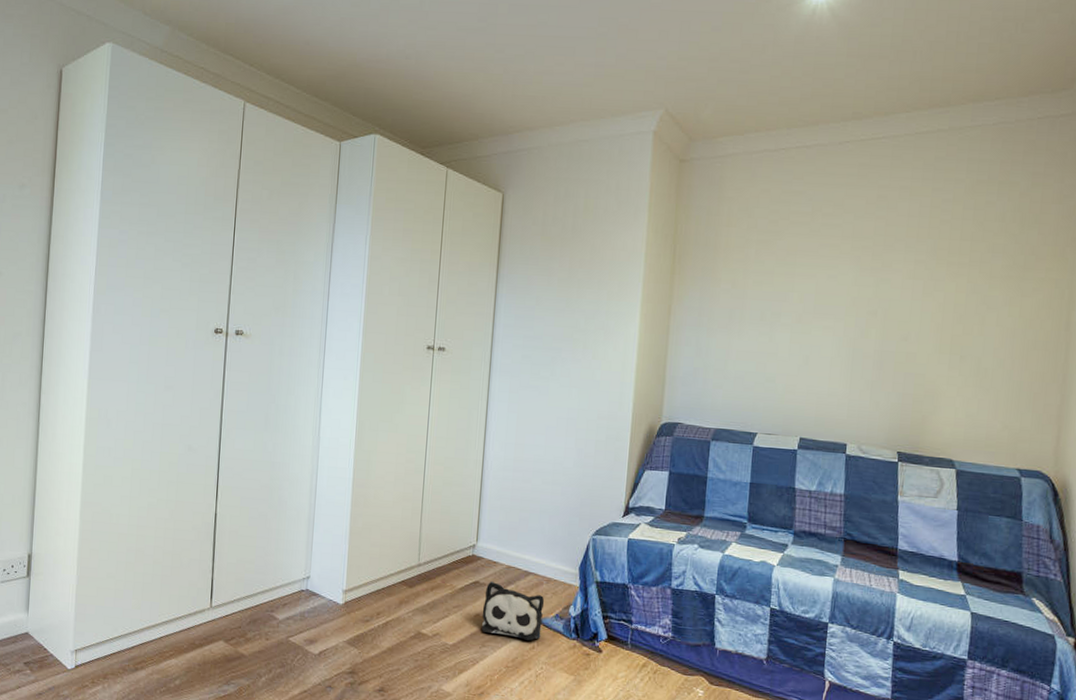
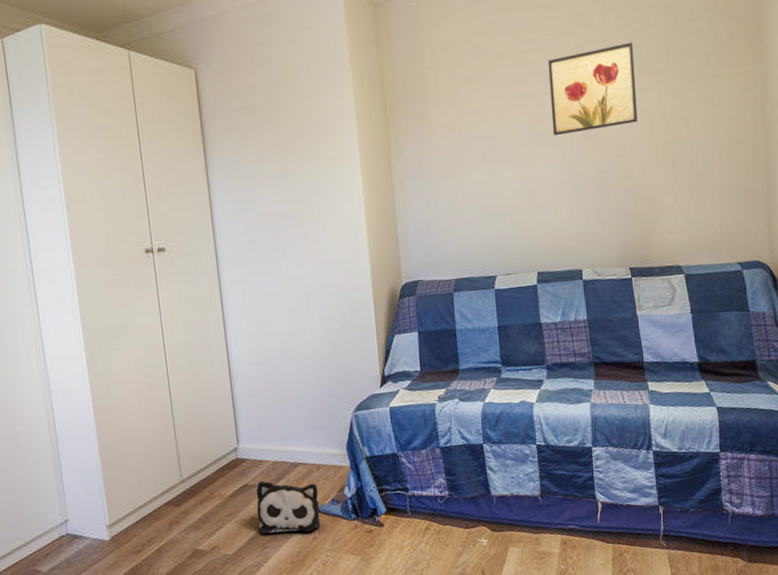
wall art: none [837,231,936,311] -> present [548,42,638,136]

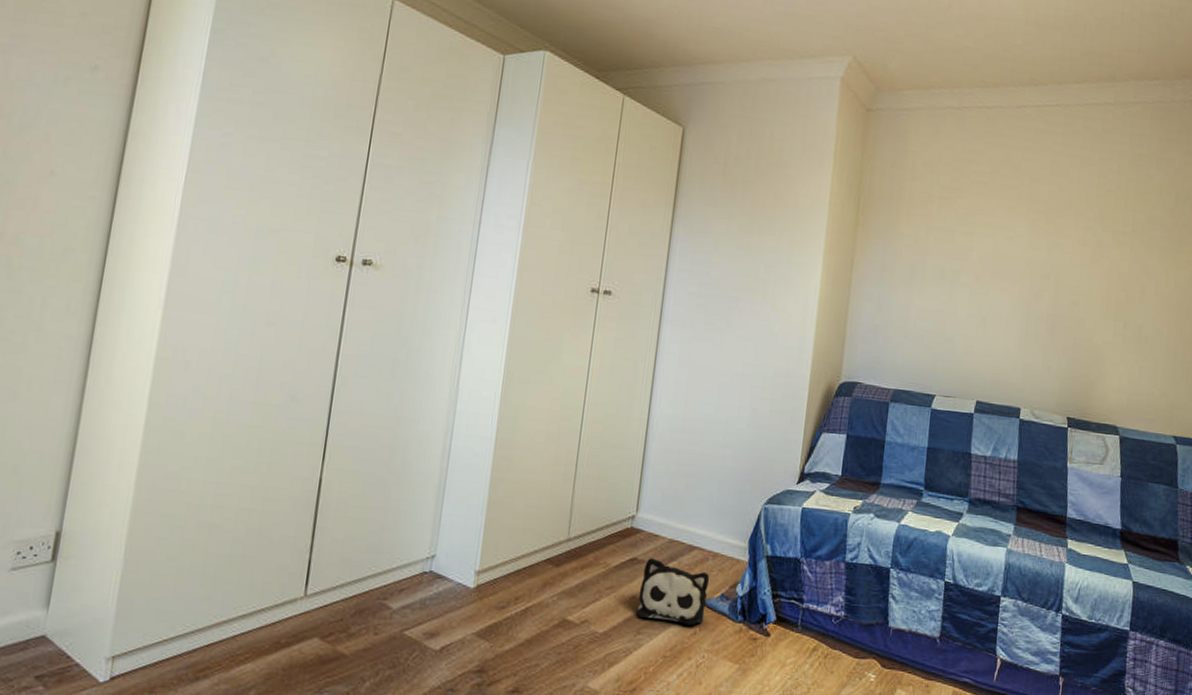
wall art: present [548,42,638,136] -> none [1014,198,1103,277]

